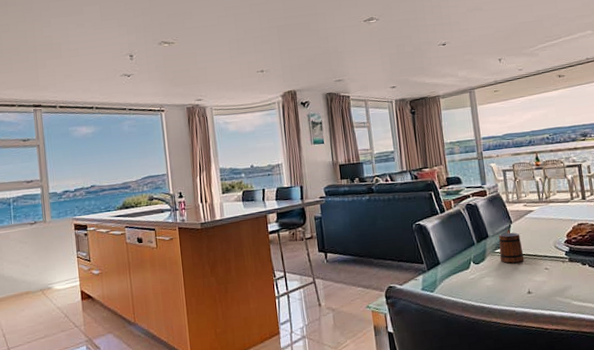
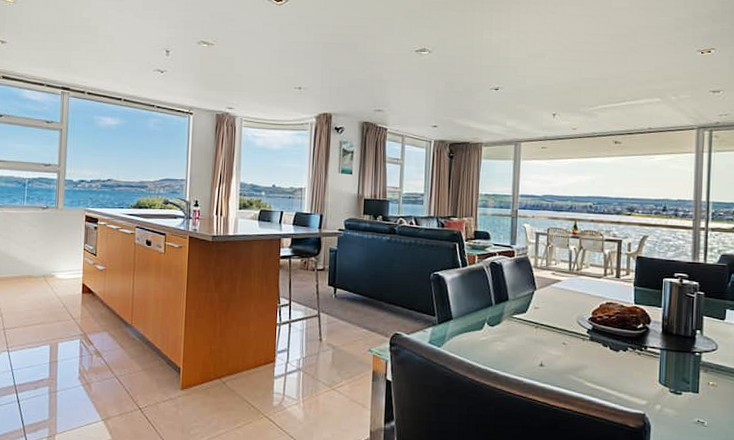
mug: present [498,229,525,263] -> none [516,295,543,332]

